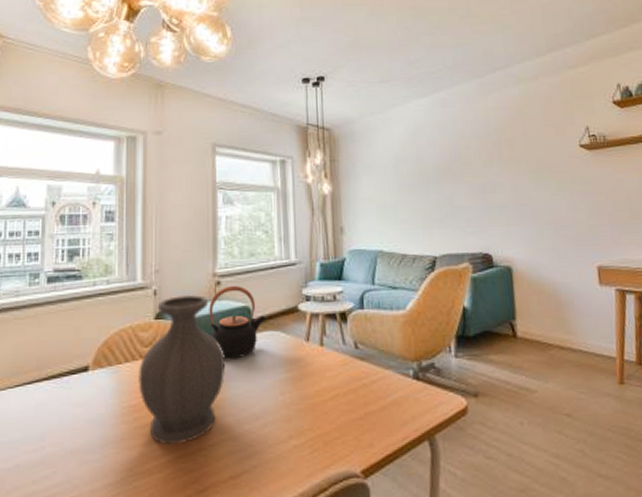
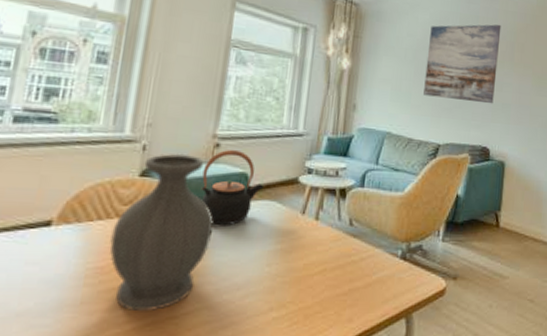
wall art: none [407,123,488,209] -> present [423,24,501,104]

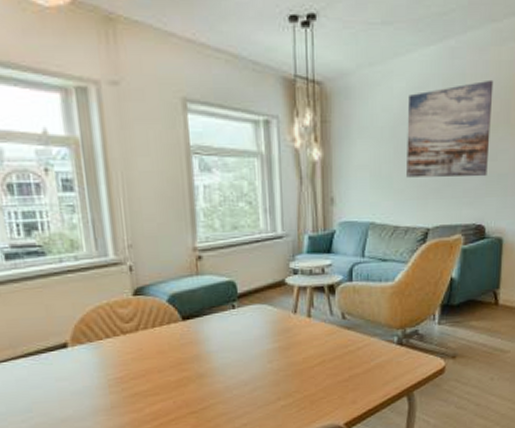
vase: present [110,153,213,312] -> none [121,269,213,410]
teapot: present [201,149,264,226] -> none [191,259,253,333]

